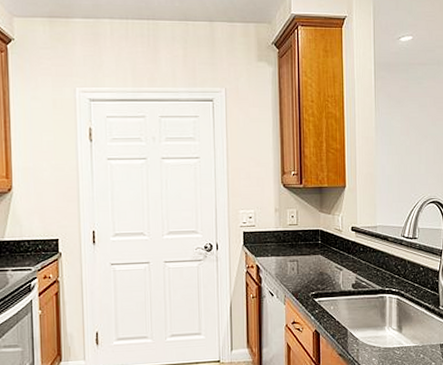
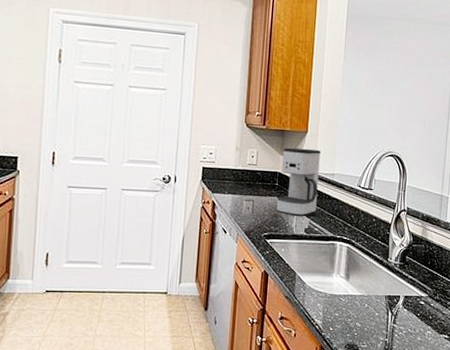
coffee maker: none [321,203,362,272] -> present [276,147,322,216]

